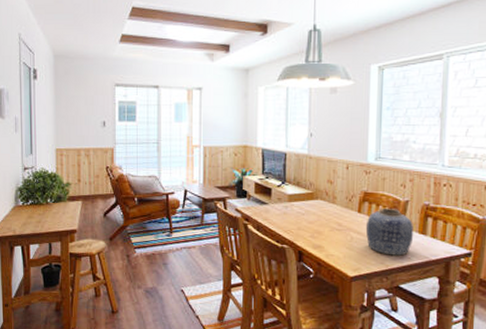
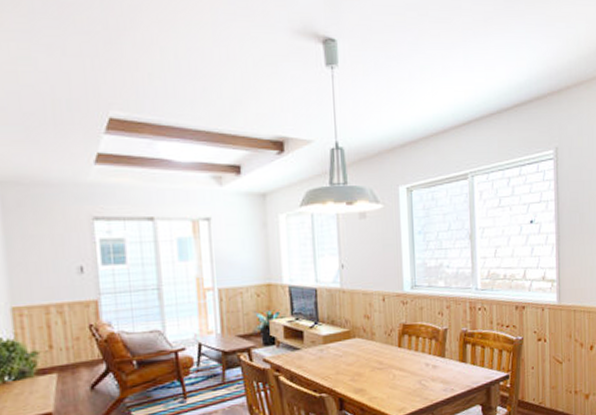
vase: present [365,209,413,256] -> none [407,339,454,389]

